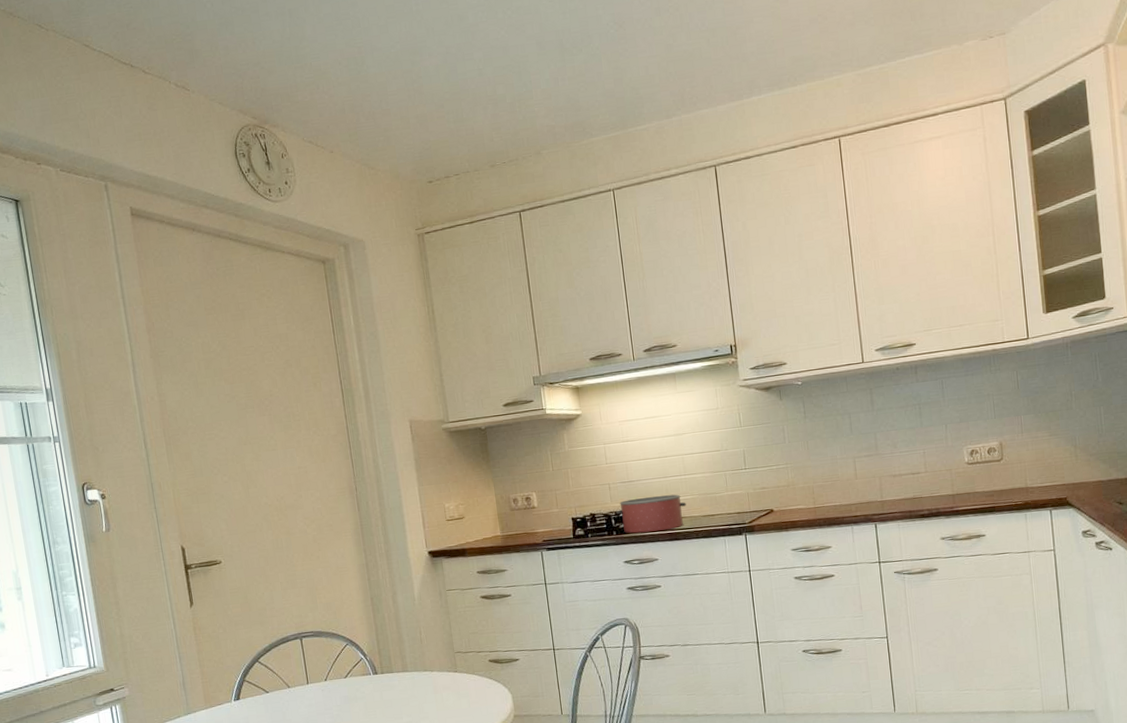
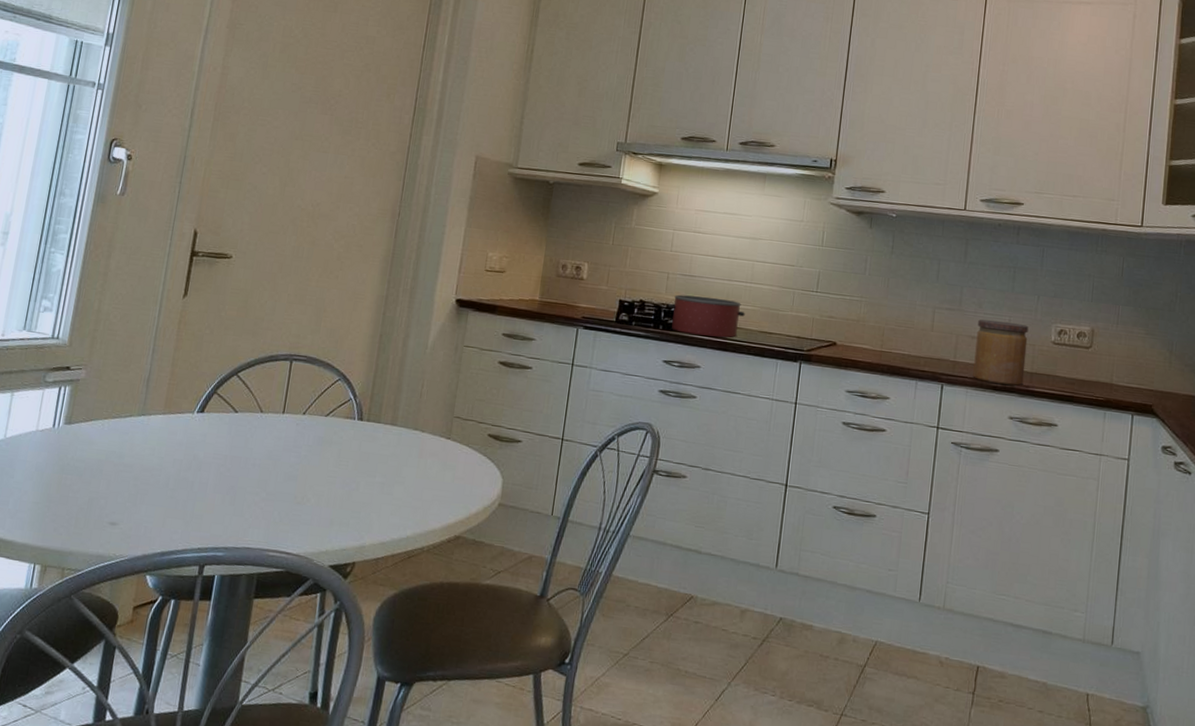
jar: none [896,453,948,513] -> present [973,319,1029,386]

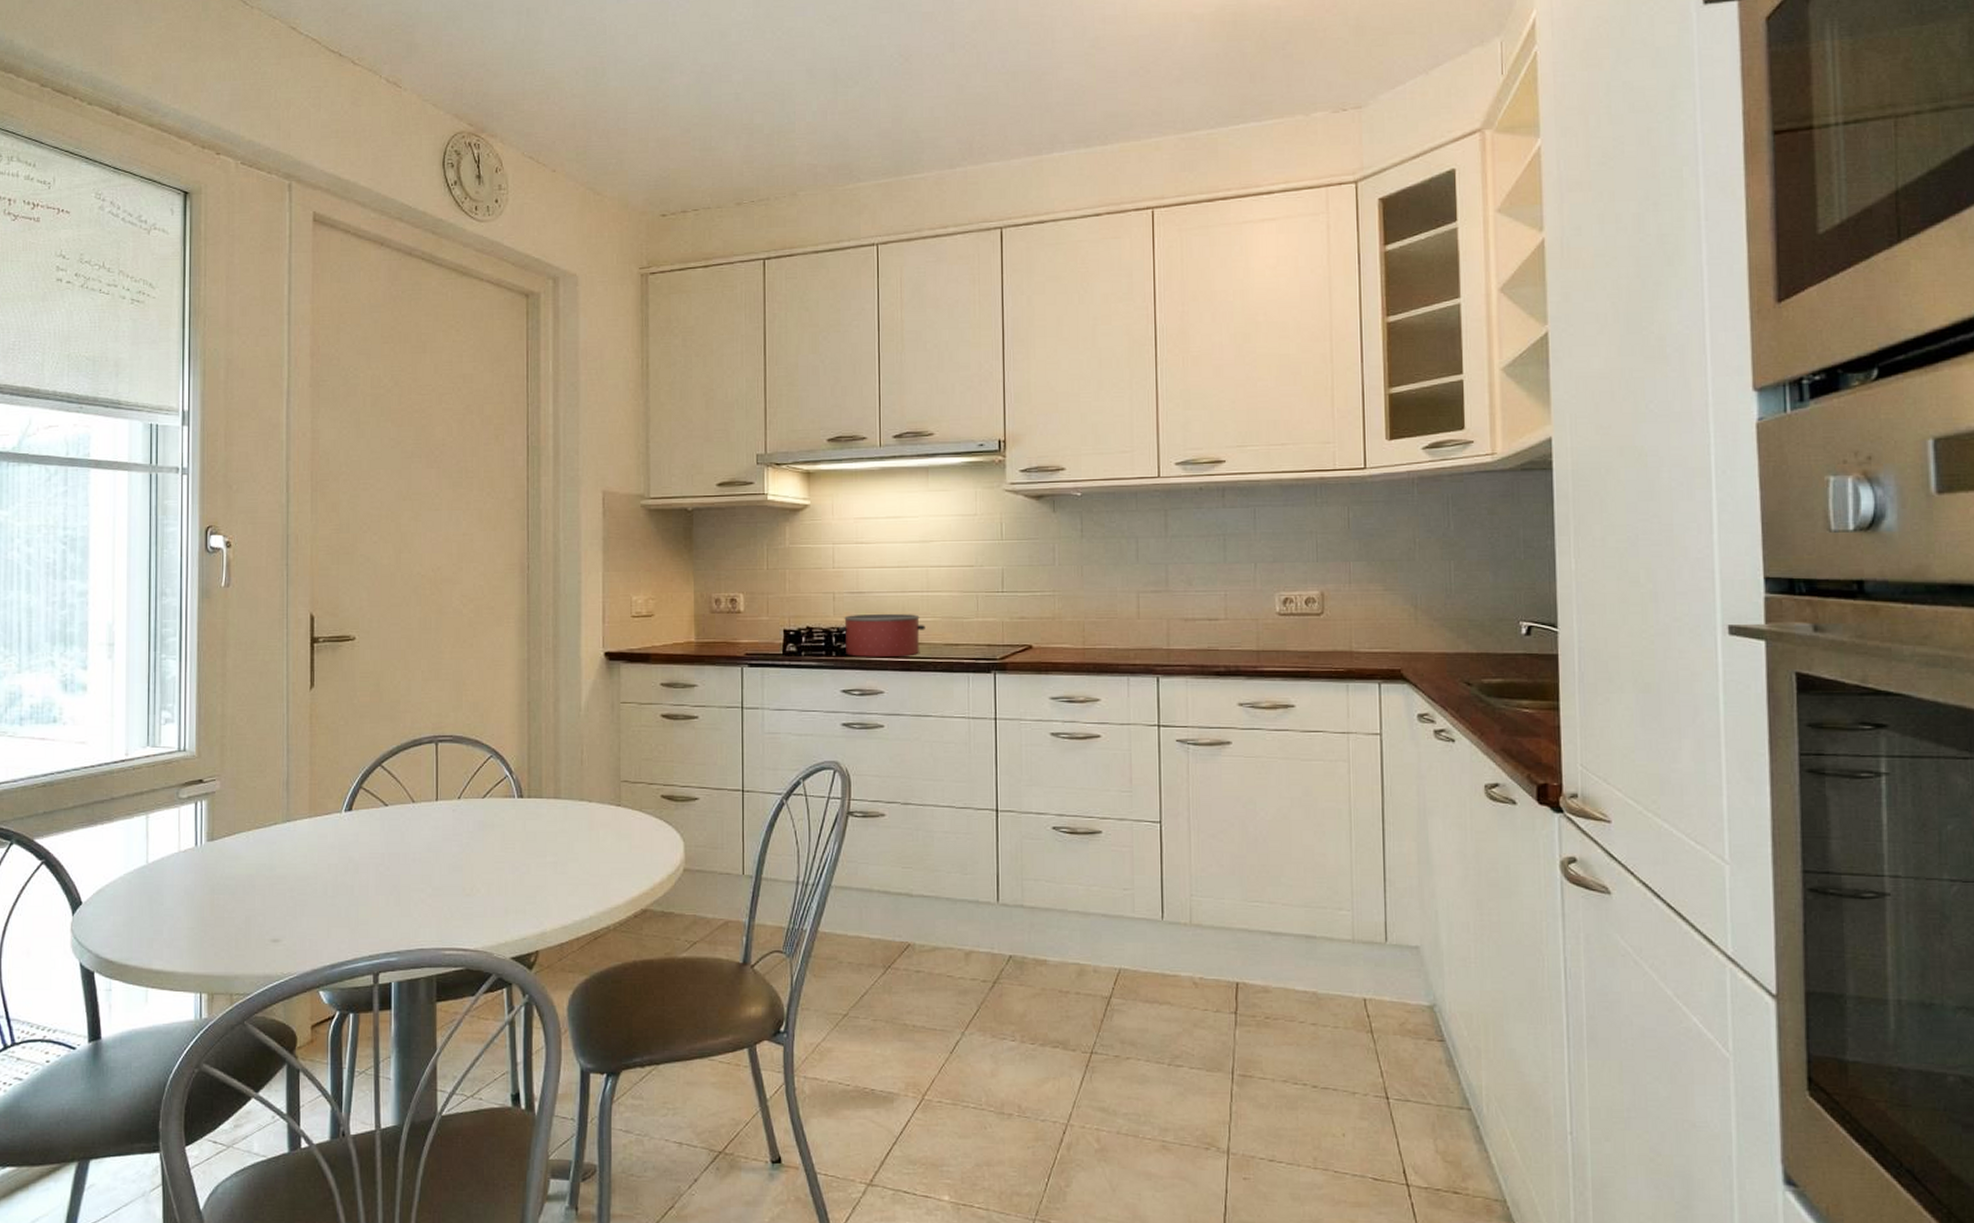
jar: present [973,319,1029,386] -> none [1190,597,1250,669]

